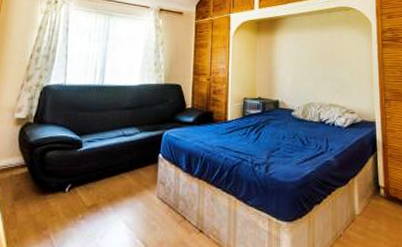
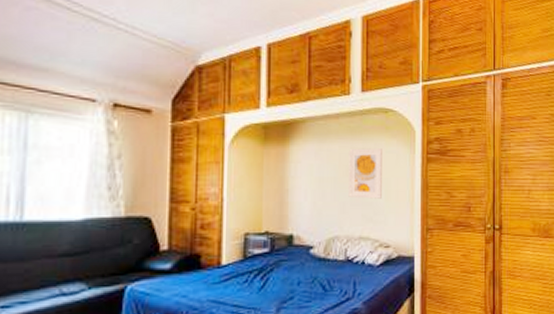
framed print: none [319,36,346,75] -> present [348,148,382,199]

